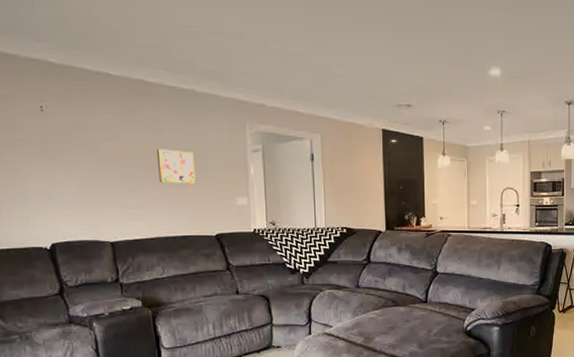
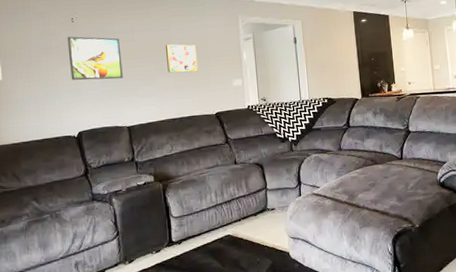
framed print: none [35,128,105,185] -> present [67,36,123,80]

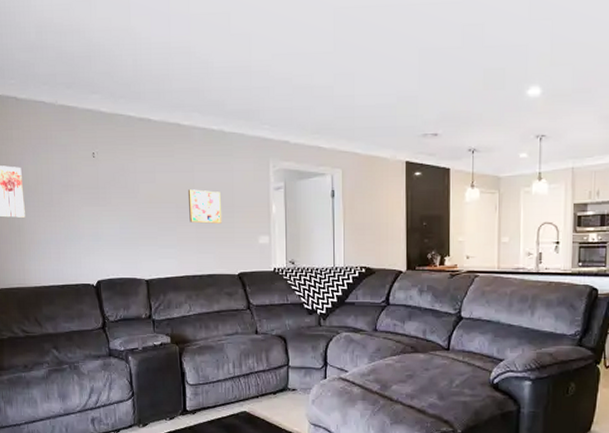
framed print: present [67,36,123,80] -> none [88,173,143,225]

